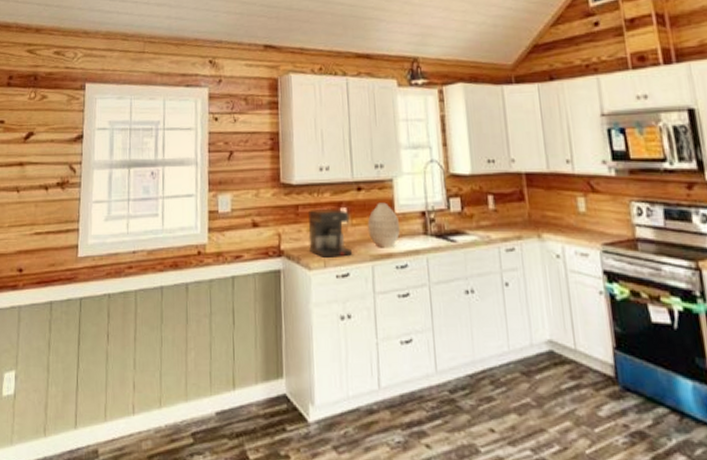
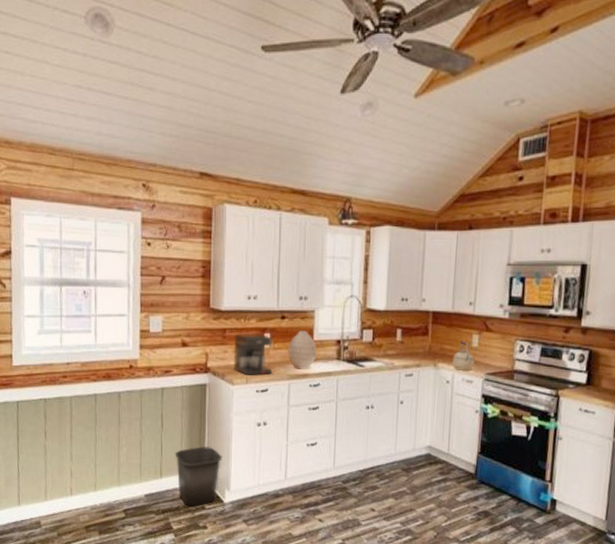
waste bin: none [250,348,302,428] -> present [176,447,221,507]
kettle: none [558,204,586,241] -> present [452,340,475,371]

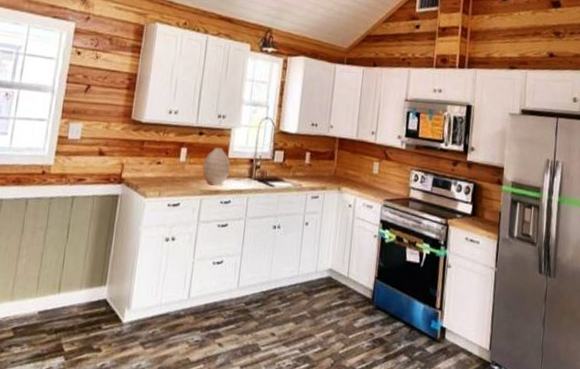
waste bin: present [176,447,221,507] -> none [75,260,125,327]
coffee maker: present [234,332,272,376] -> none [148,145,189,190]
kettle: present [452,340,475,371] -> none [354,166,375,196]

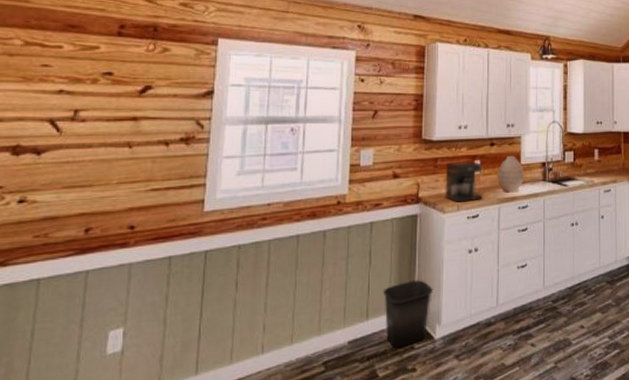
waste bin: none [75,260,125,327] -> present [384,280,432,349]
coffee maker: none [148,145,189,190] -> present [445,160,482,204]

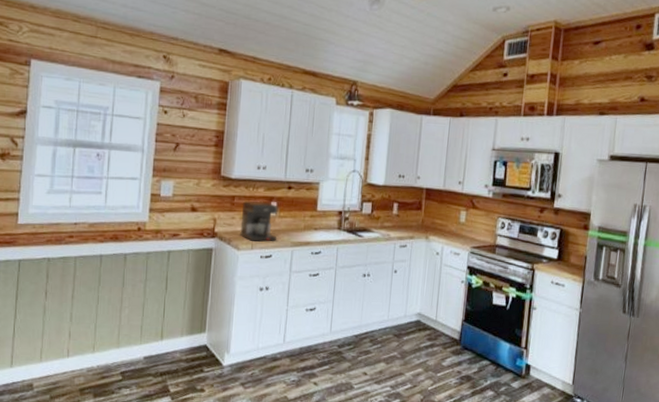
waste bin: present [384,280,432,349] -> none [178,310,223,370]
vase: present [497,155,524,193] -> none [292,200,320,238]

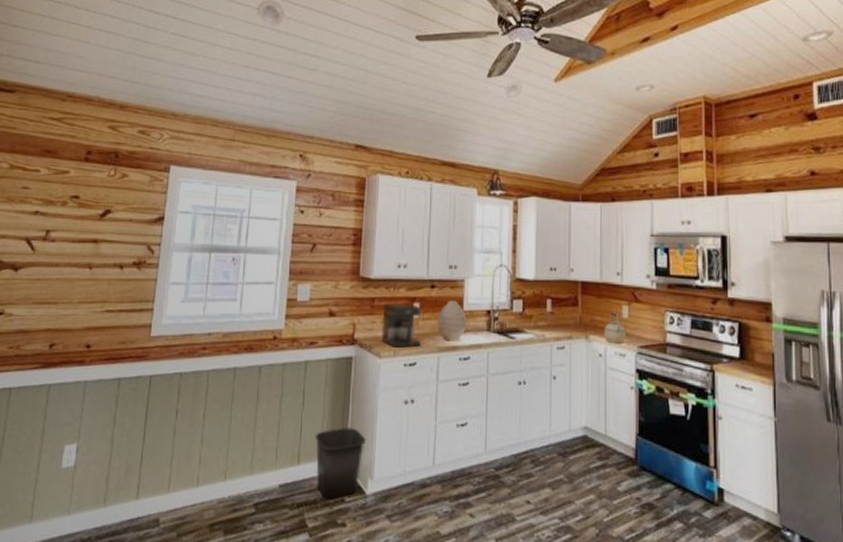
waste bin: none [178,310,223,370] -> present [316,428,365,500]
vase: none [292,200,320,238] -> present [437,300,467,342]
kettle: none [441,215,462,244] -> present [603,311,626,343]

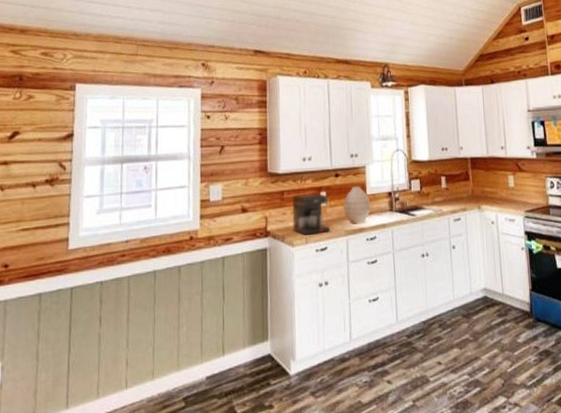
waste bin: present [316,428,365,500] -> none [238,315,285,385]
kettle: present [603,311,626,343] -> none [493,181,514,211]

